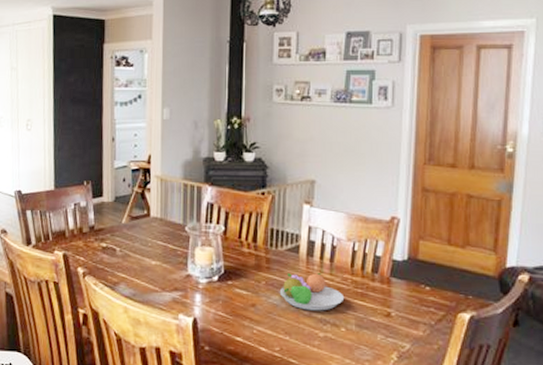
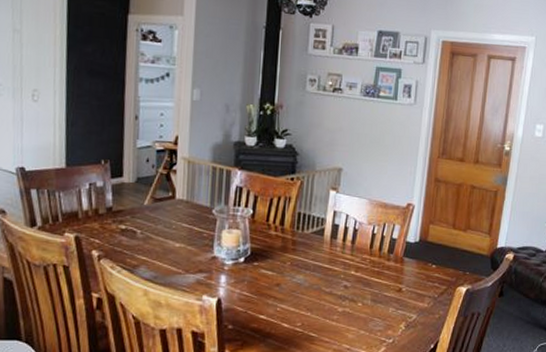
fruit bowl: present [279,273,345,311] -> none [303,254,363,289]

